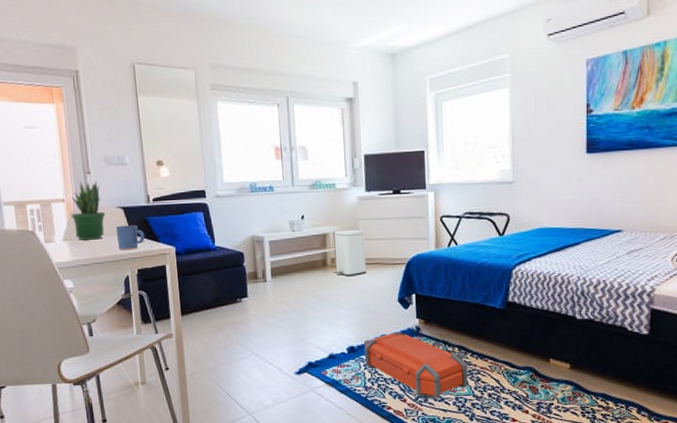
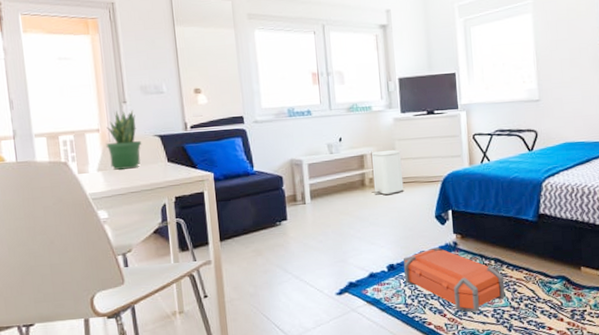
mug: present [115,224,145,251] -> none [152,152,183,179]

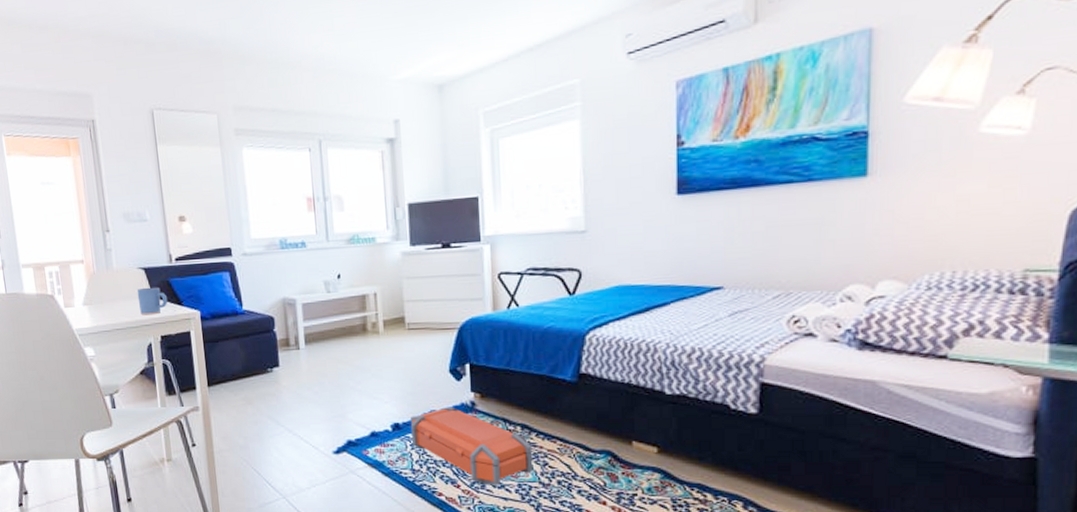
planter: present [106,110,142,170] -> none [90,239,126,305]
mug: none [152,152,183,179] -> present [136,287,168,316]
pedal bin: present [371,149,404,196] -> none [374,289,413,343]

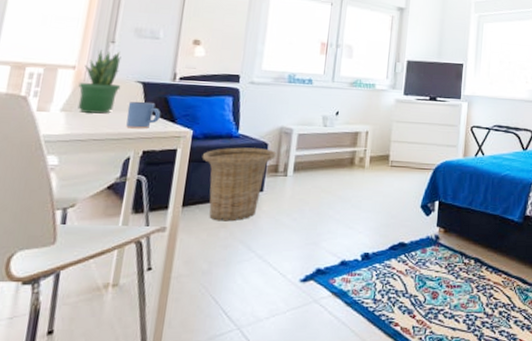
planter: none [90,239,126,305] -> present [77,50,121,114]
basket: none [214,322,285,399] -> present [202,147,276,222]
suitcase: present [409,407,533,485] -> none [378,239,482,316]

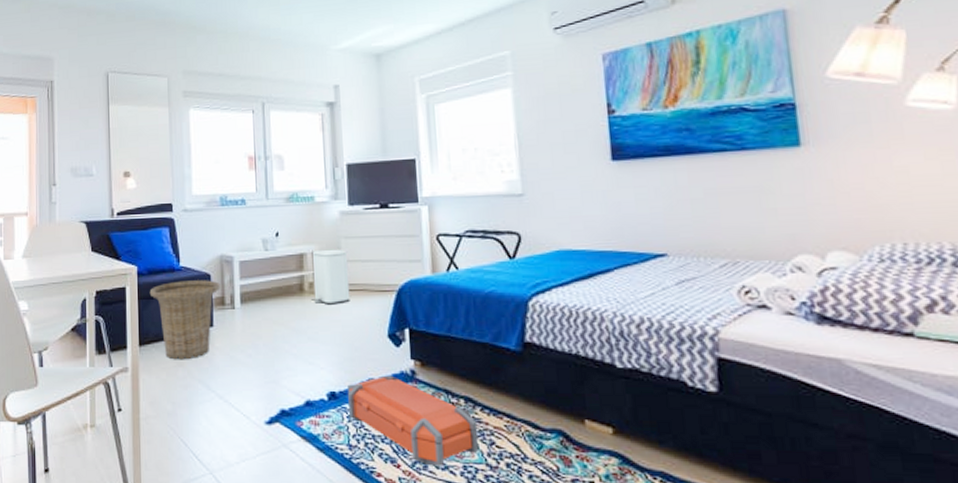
planter: present [77,50,121,114] -> none [33,193,68,257]
mug: present [126,101,161,129] -> none [76,241,106,270]
pedal bin: none [359,130,397,178] -> present [311,249,350,305]
suitcase: none [378,239,482,316] -> present [346,375,479,467]

